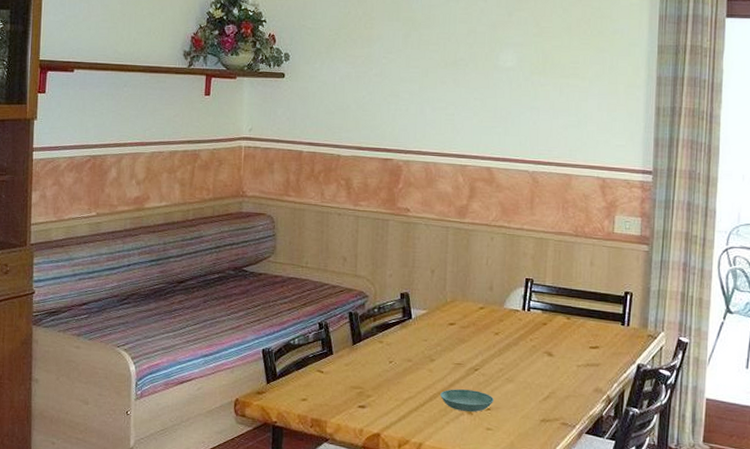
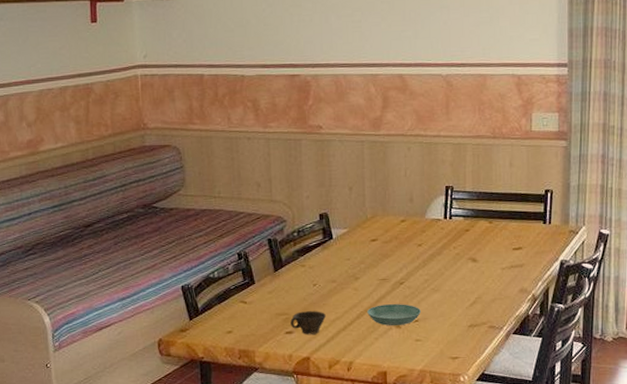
cup: none [364,387,399,411] -> present [290,311,326,335]

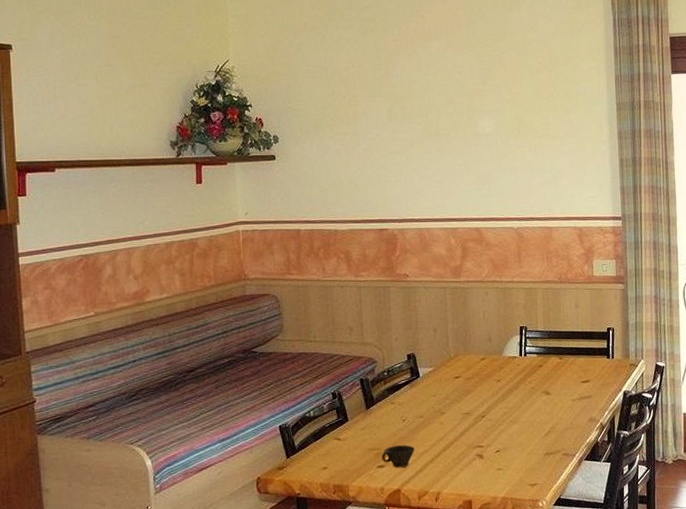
saucer: present [367,304,421,326] -> none [452,435,501,457]

